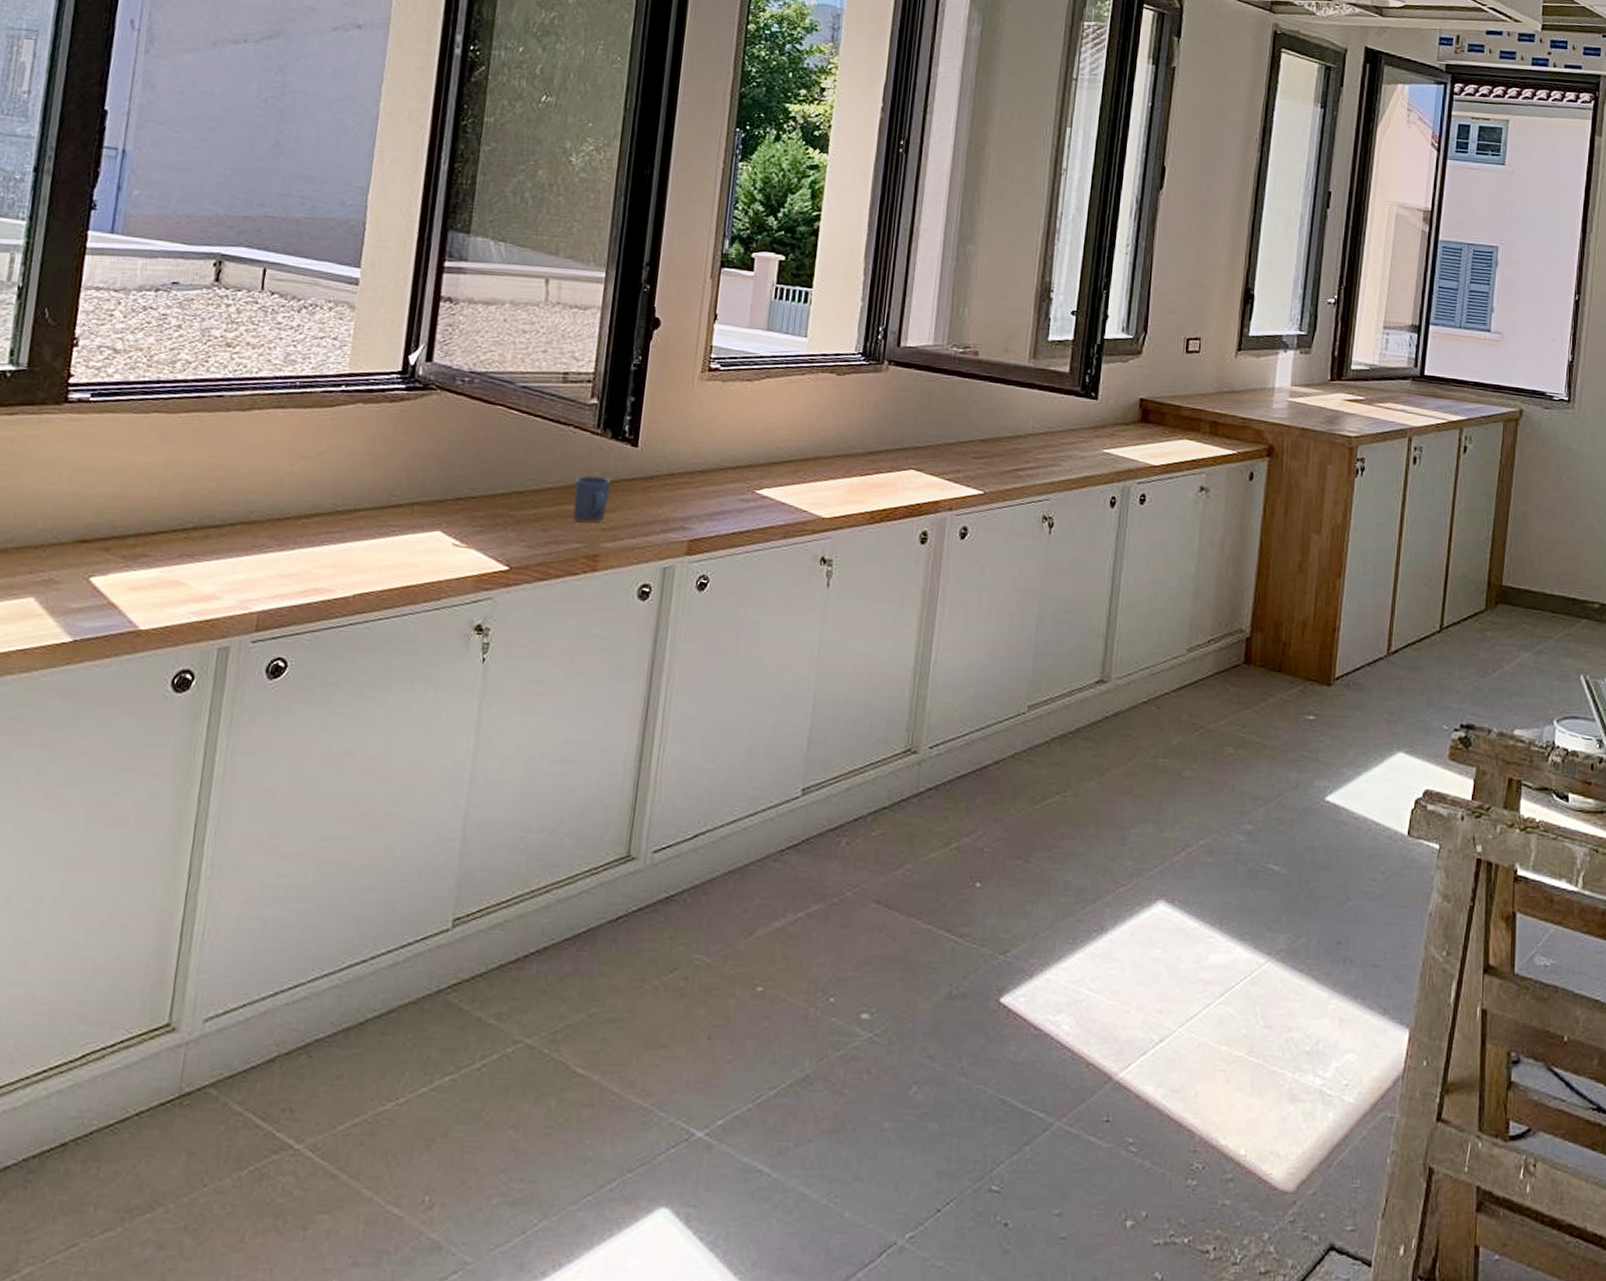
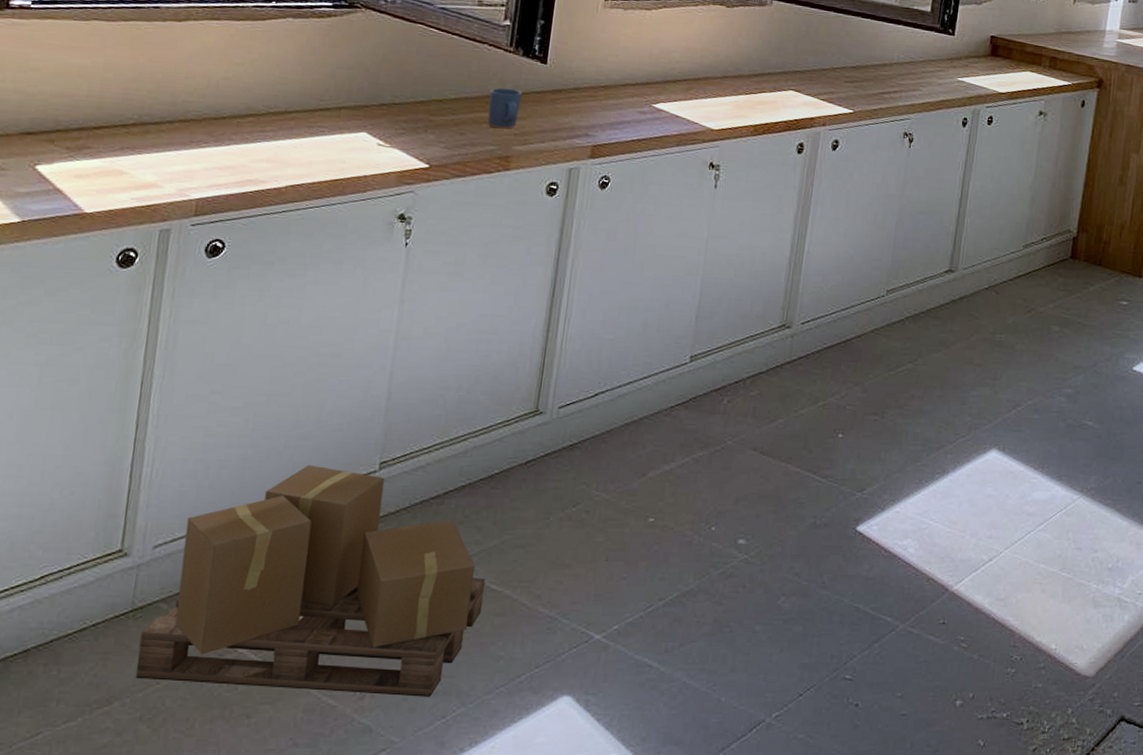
cardboard boxes: none [181,922,572,1207] -> present [136,464,486,697]

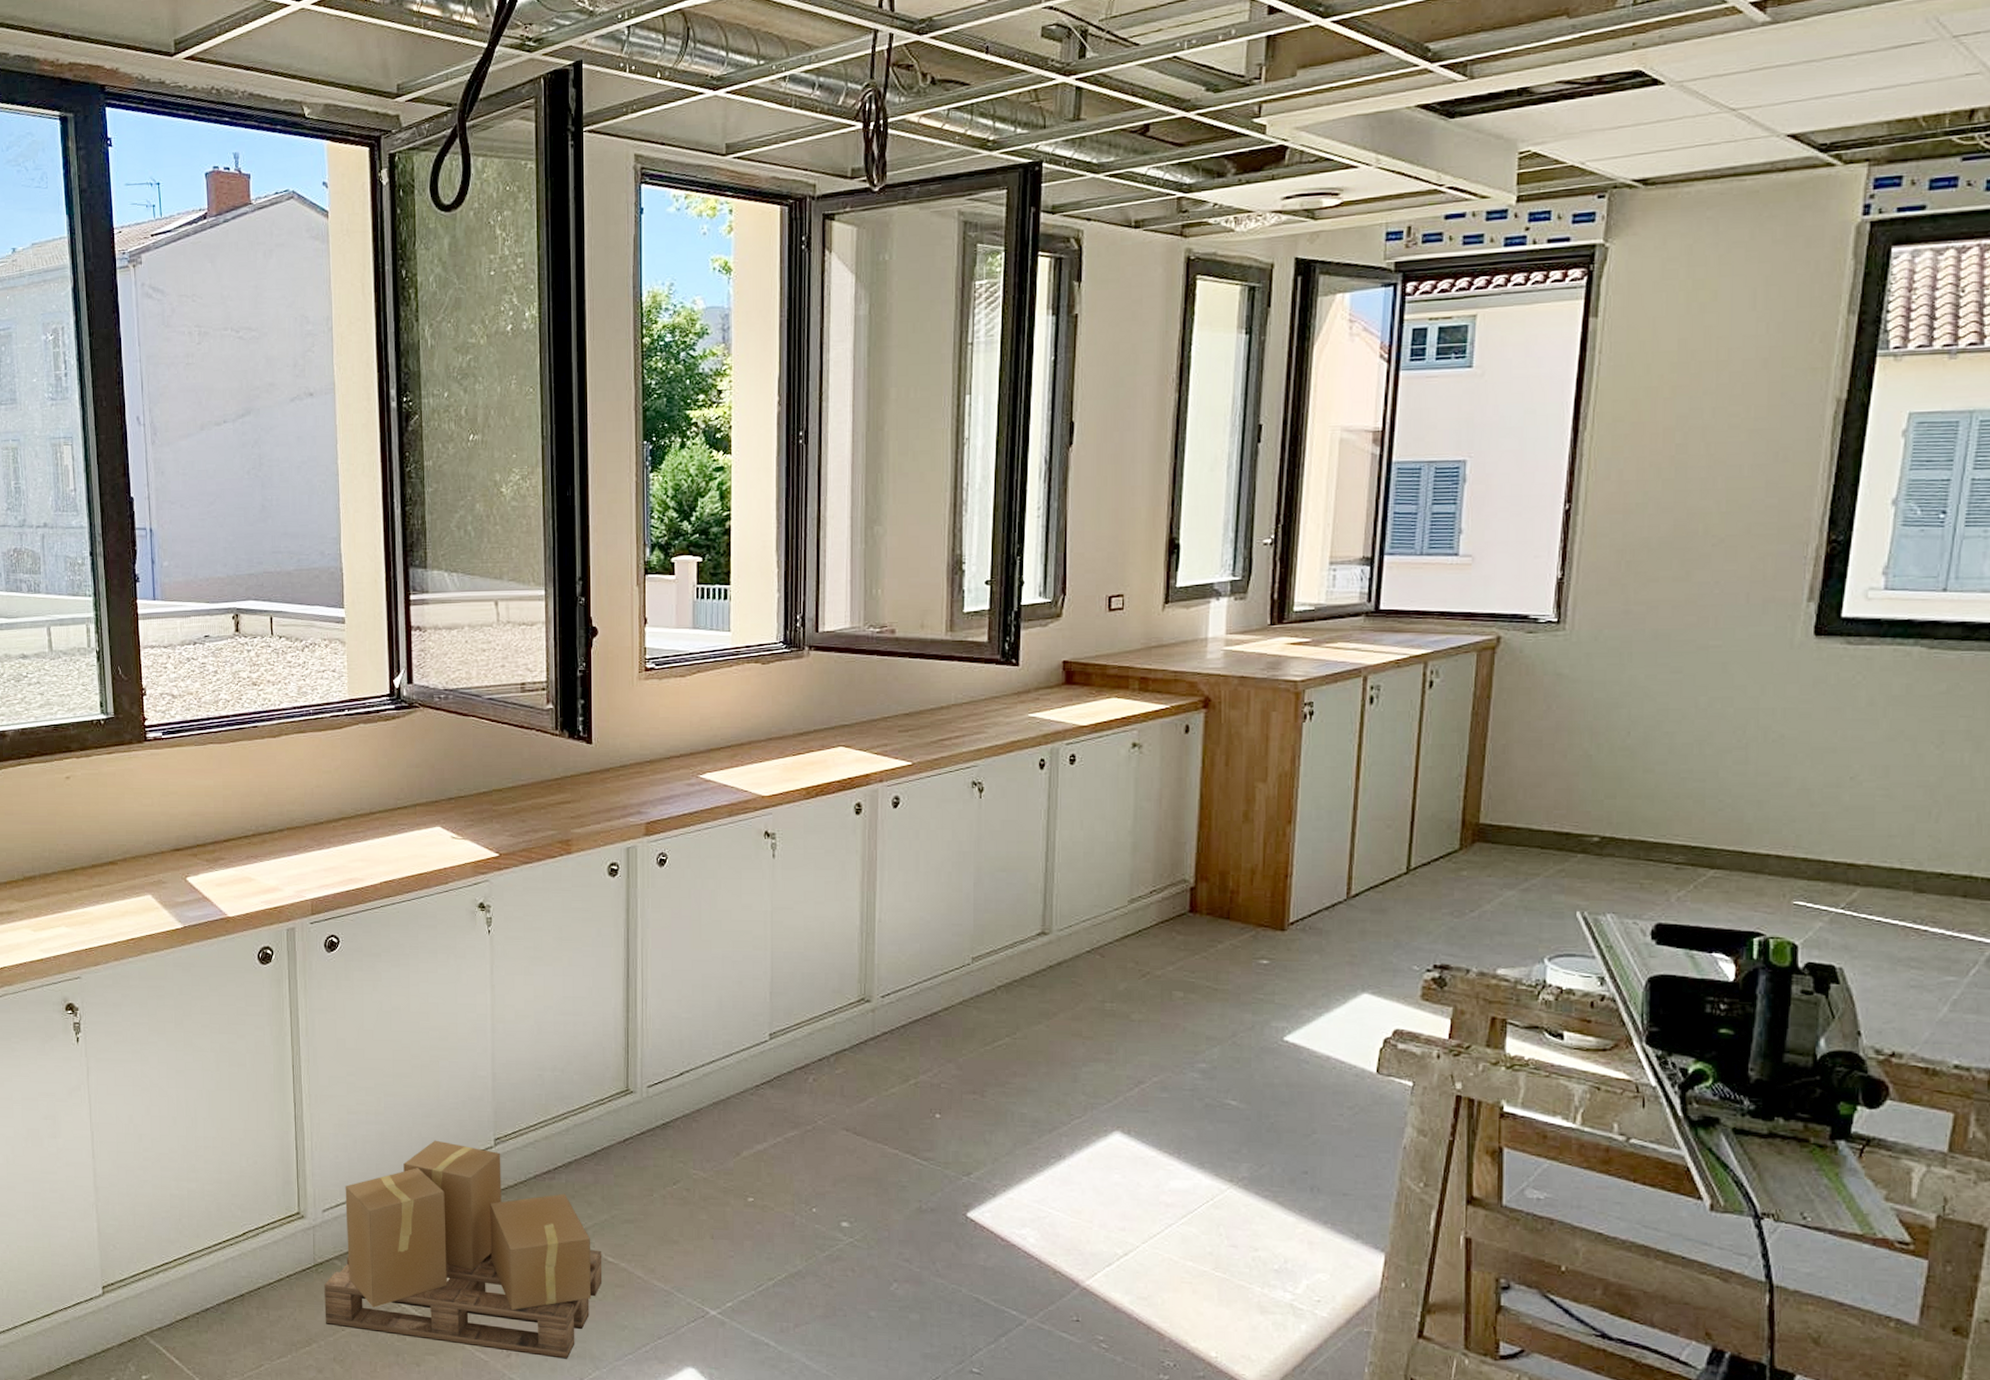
mug: present [487,88,522,129] -> none [543,772,573,813]

